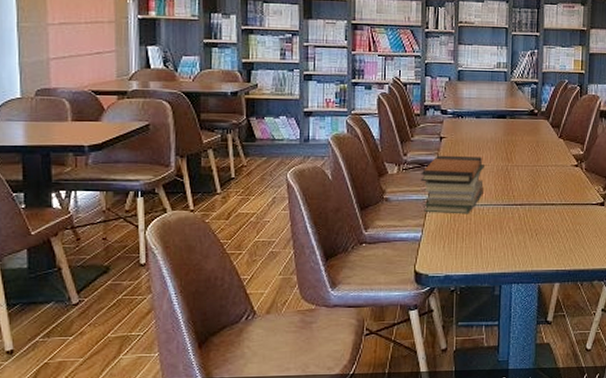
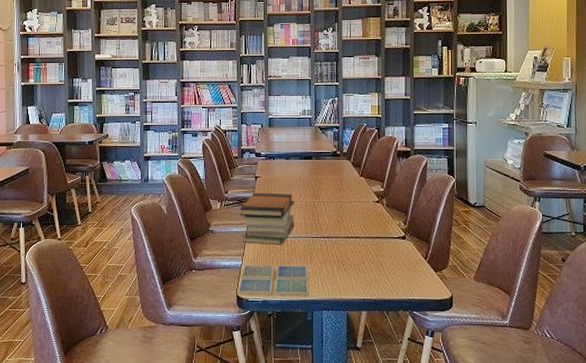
drink coaster: none [415,236,498,271] -> present [237,265,309,297]

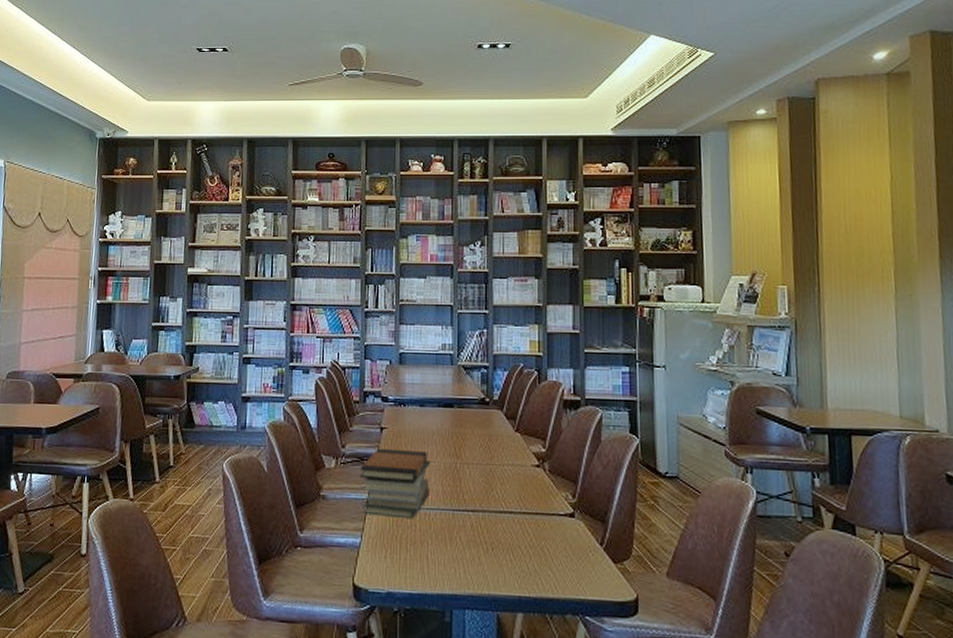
drink coaster: present [237,265,309,297] -> none [354,543,448,591]

